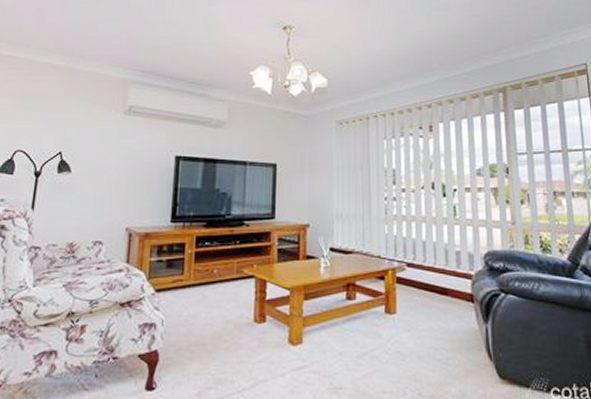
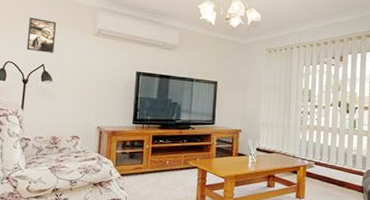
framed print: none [40,95,79,137] -> present [26,17,57,53]

